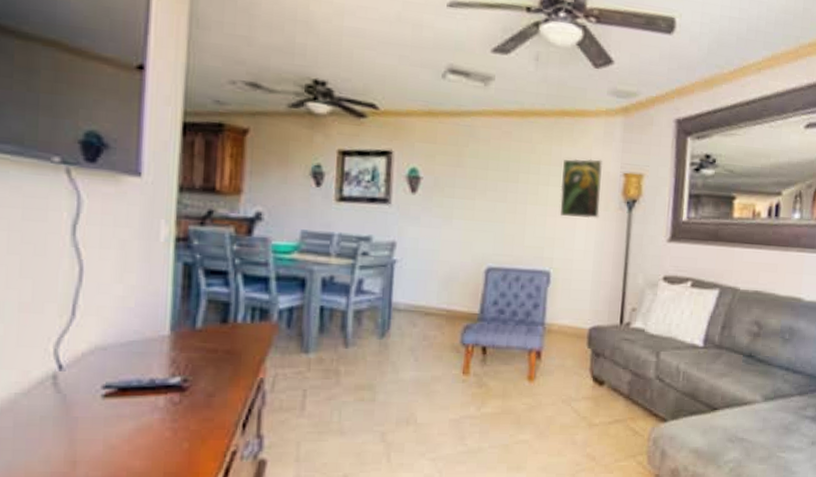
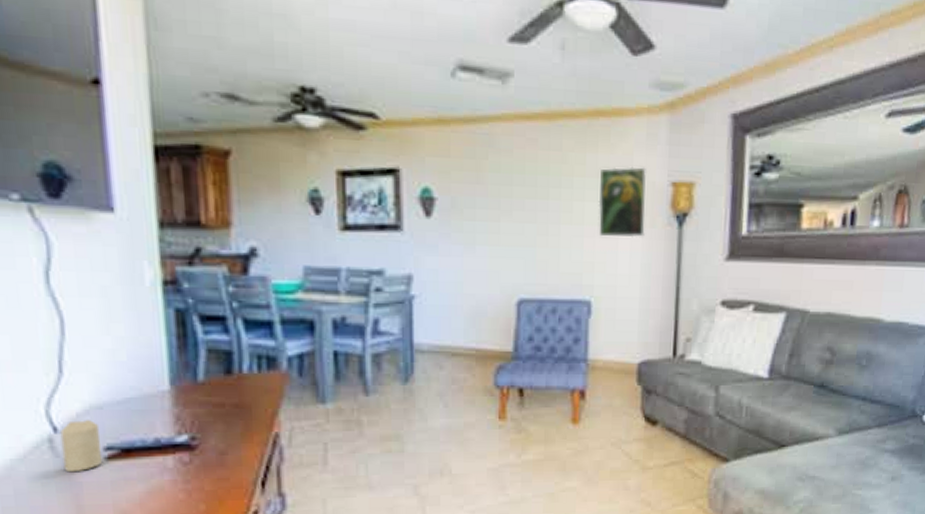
candle: none [63,358,102,408] -> present [60,419,103,473]

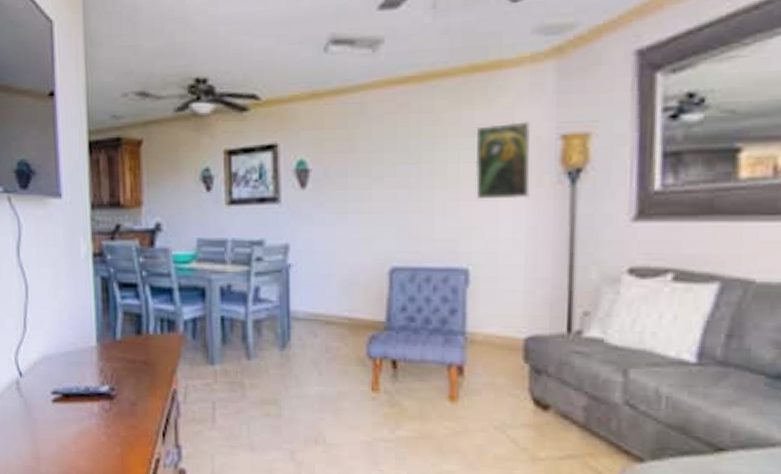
candle: present [60,419,103,473] -> none [24,367,51,411]

